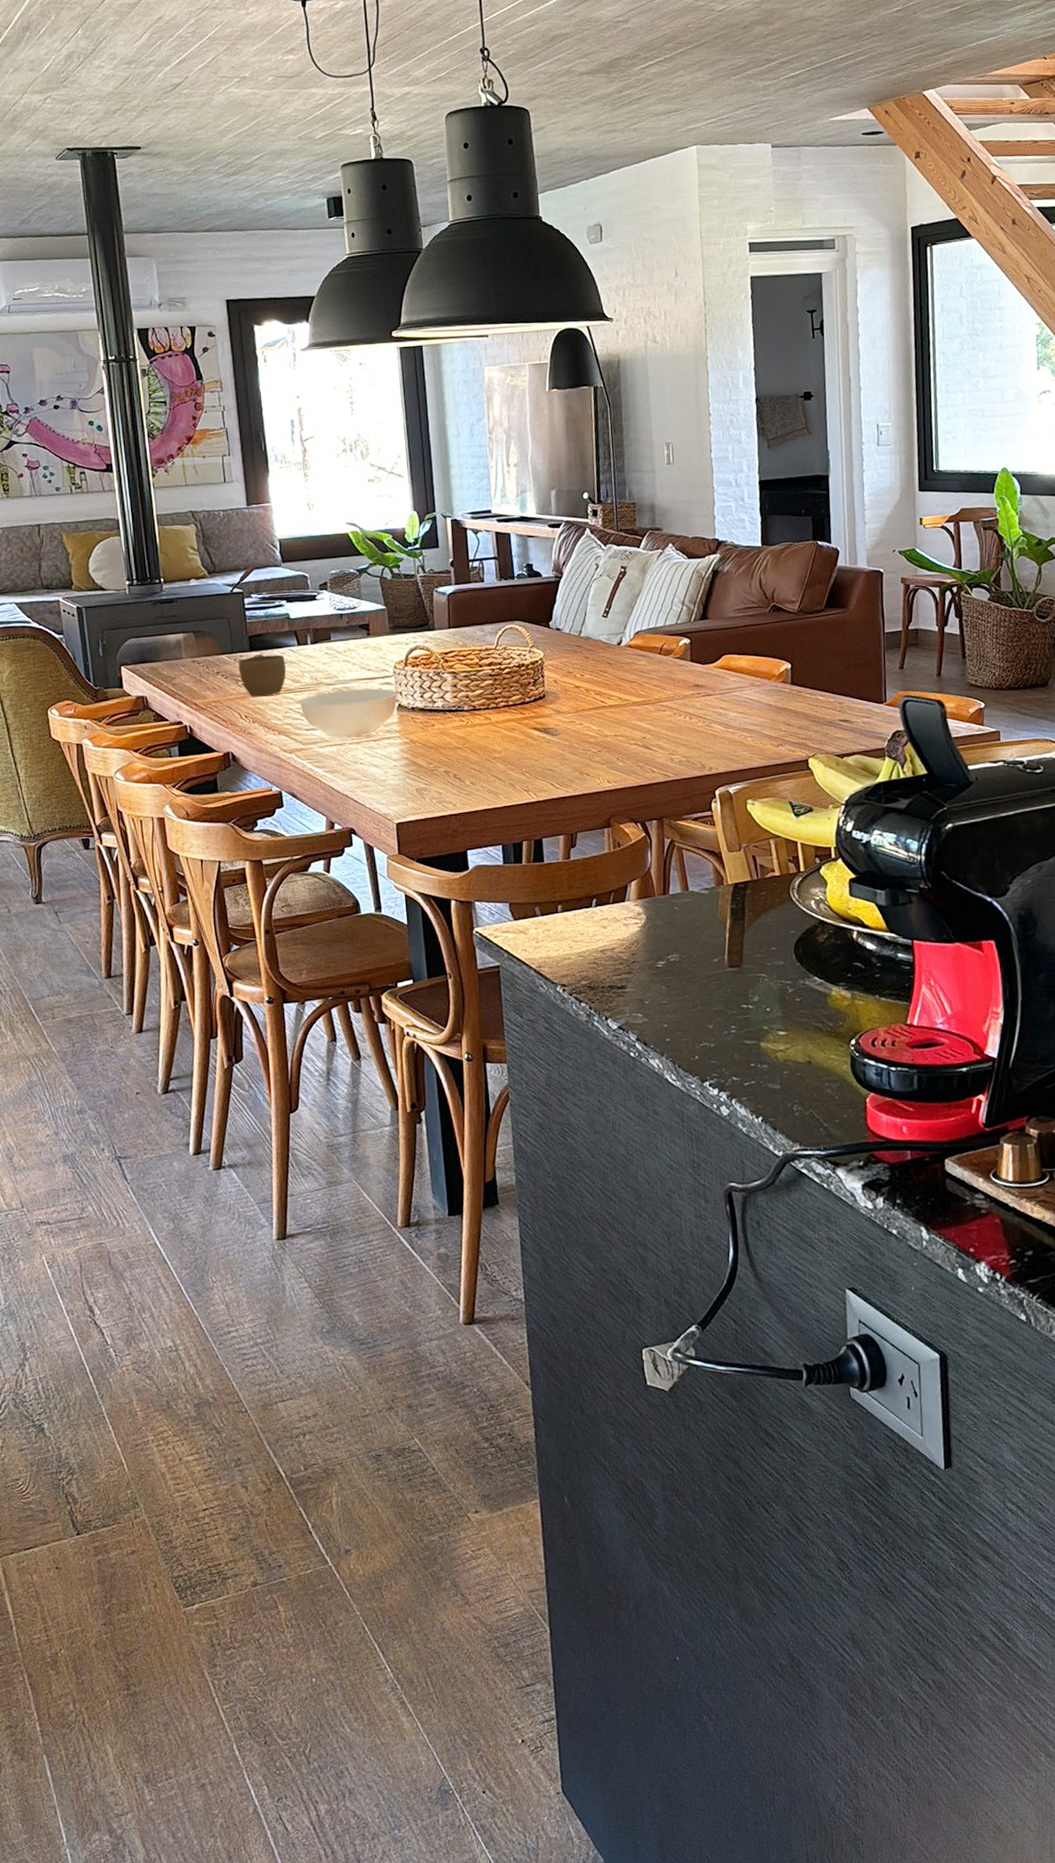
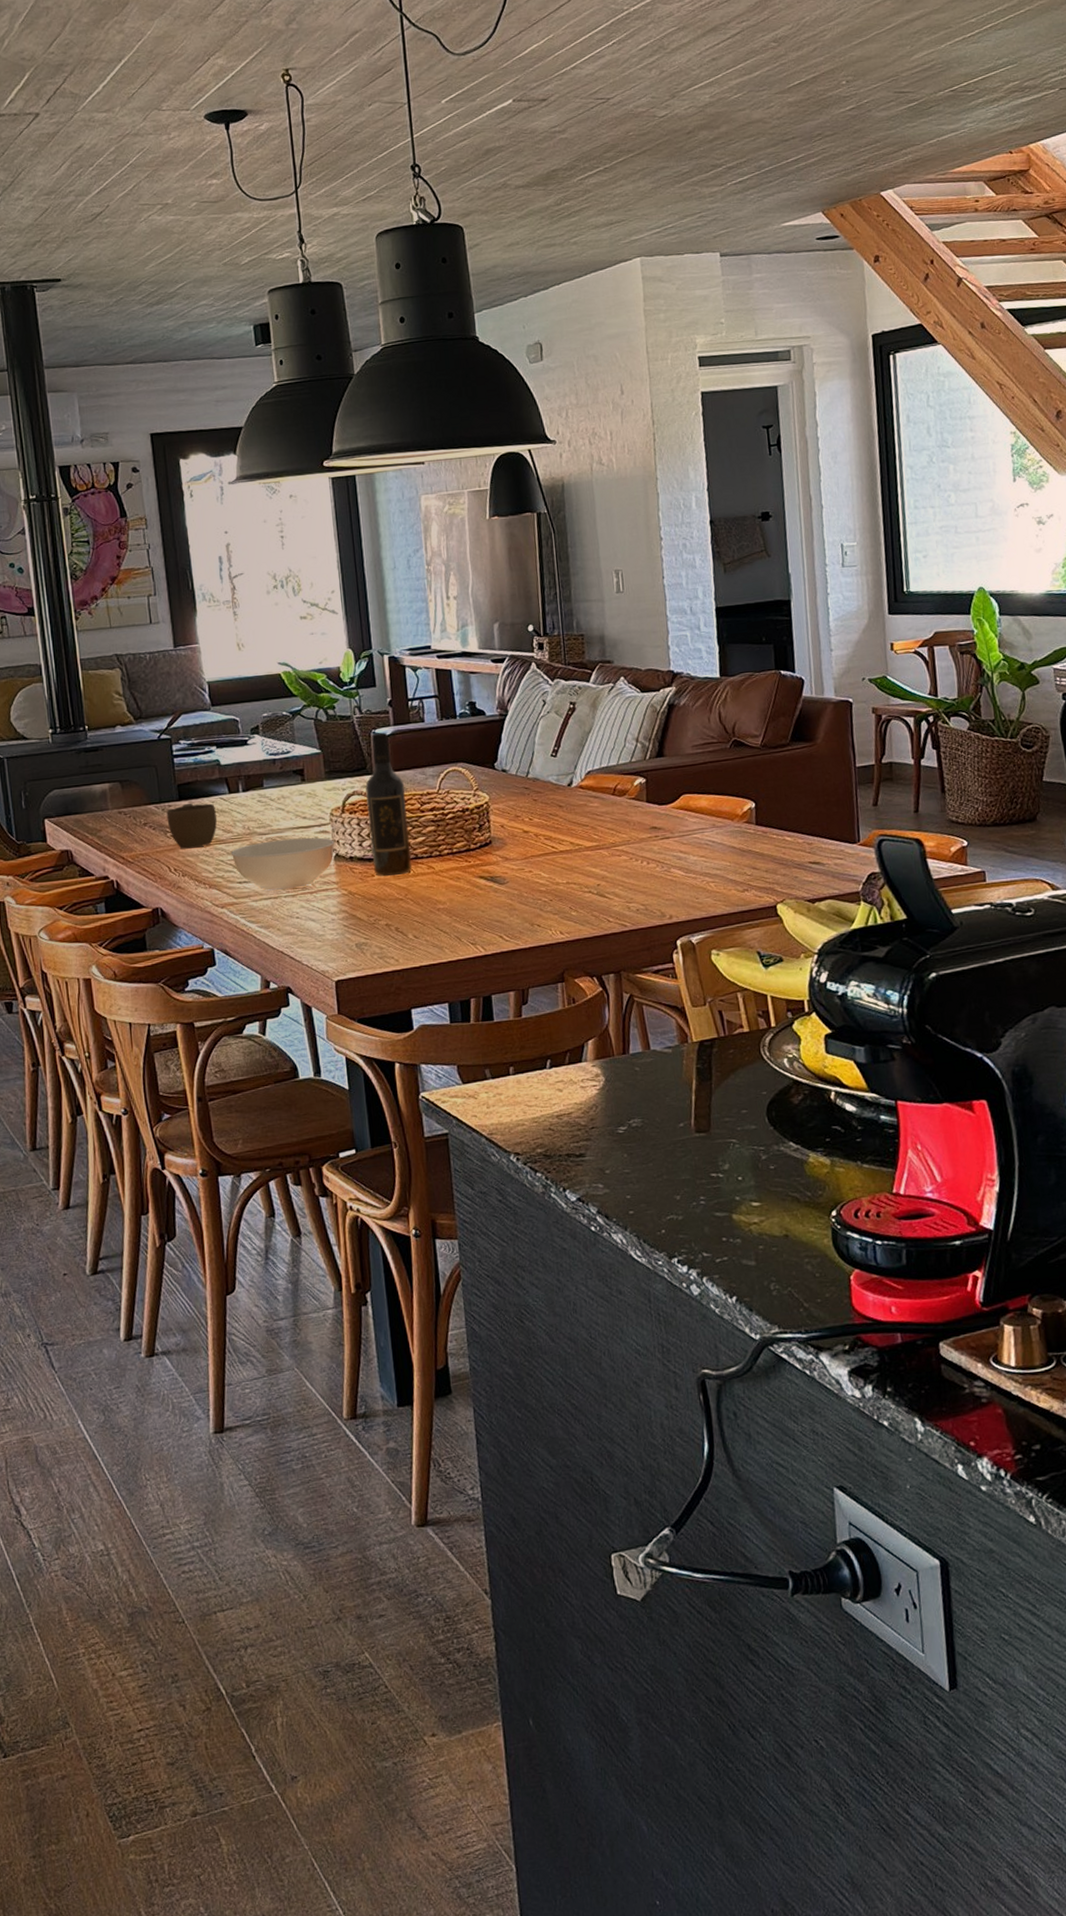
wine bottle: none [427,591,471,726] -> present [365,732,413,876]

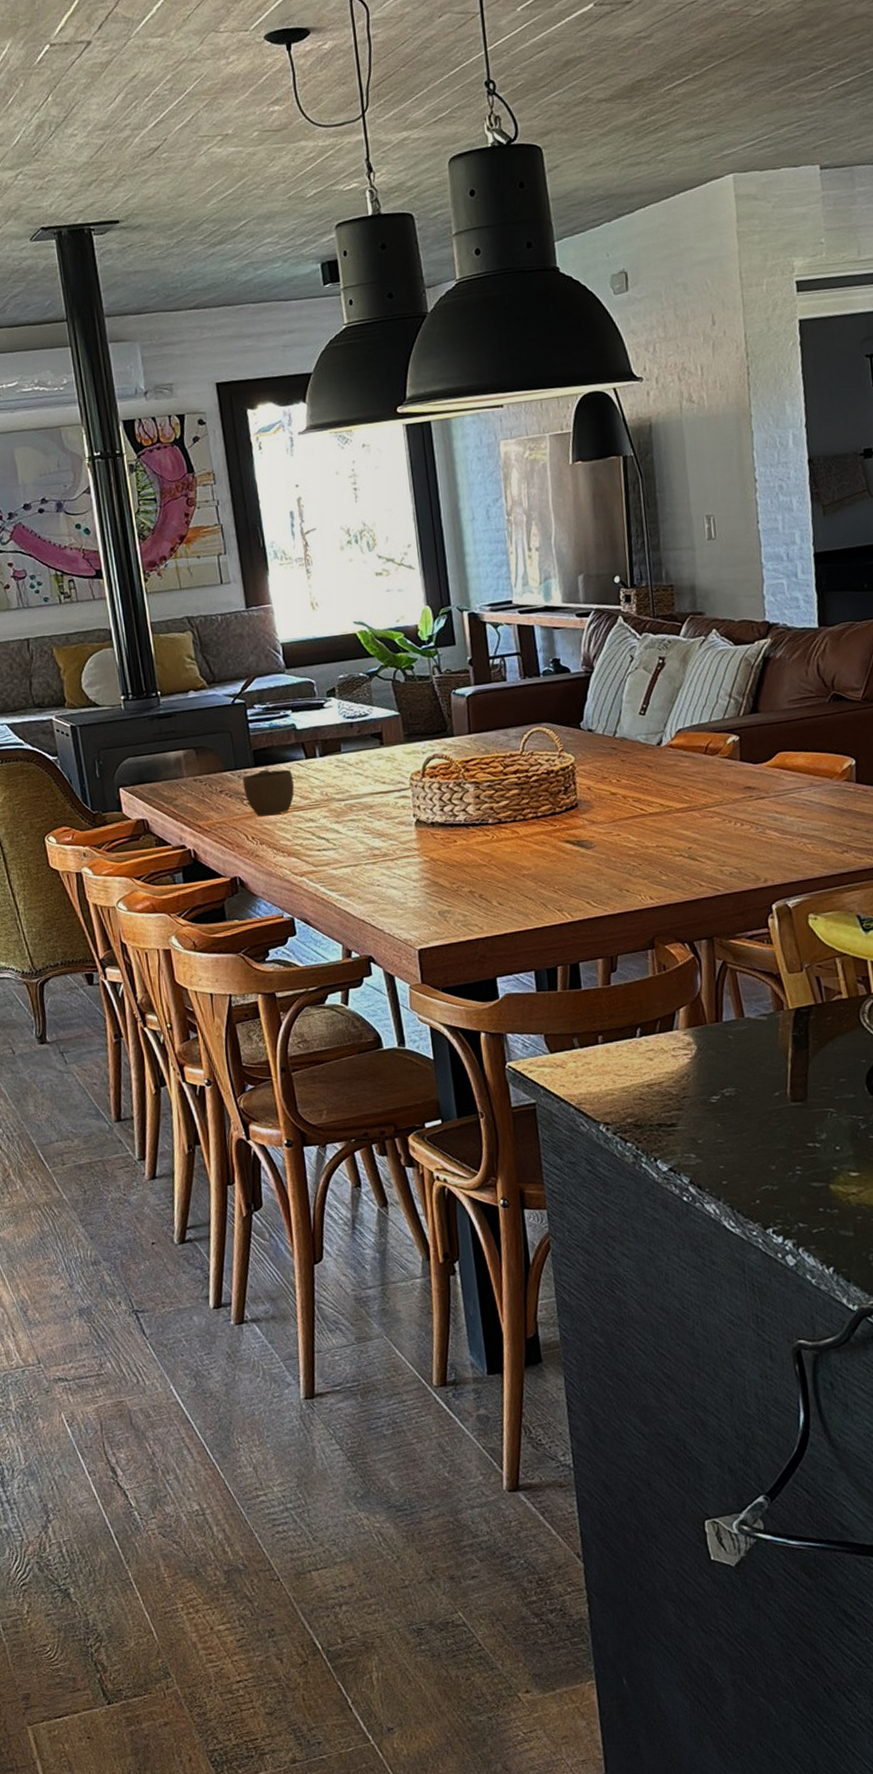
bowl: present [230,837,335,891] -> none [308,802,416,858]
wine bottle: present [365,732,413,876] -> none [446,692,496,842]

